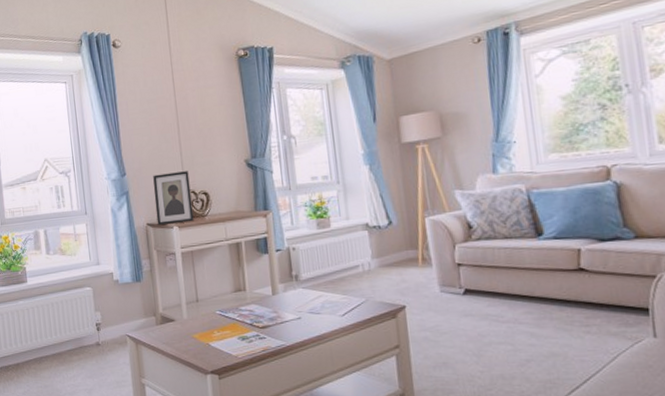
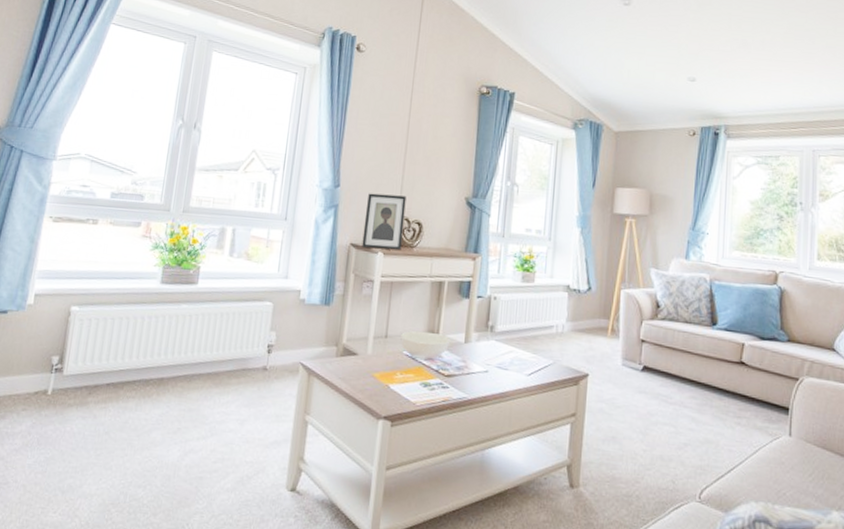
bowl: none [210,290,259,317] -> present [400,330,451,361]

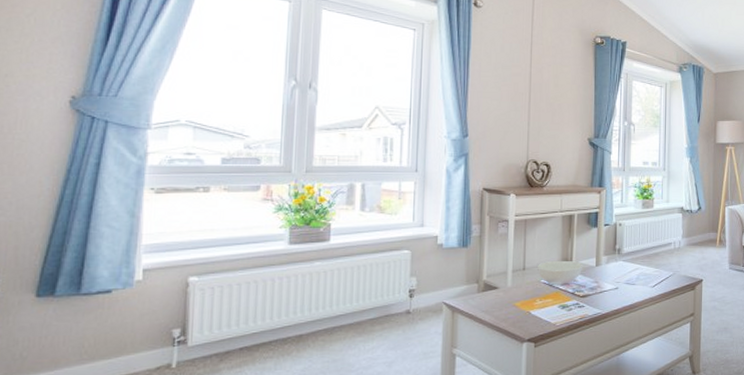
picture frame: present [362,193,407,251] -> none [494,140,533,191]

